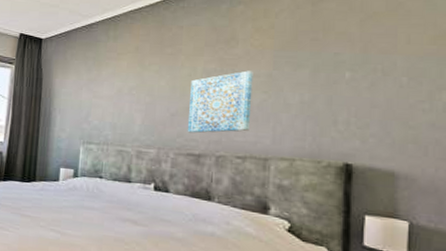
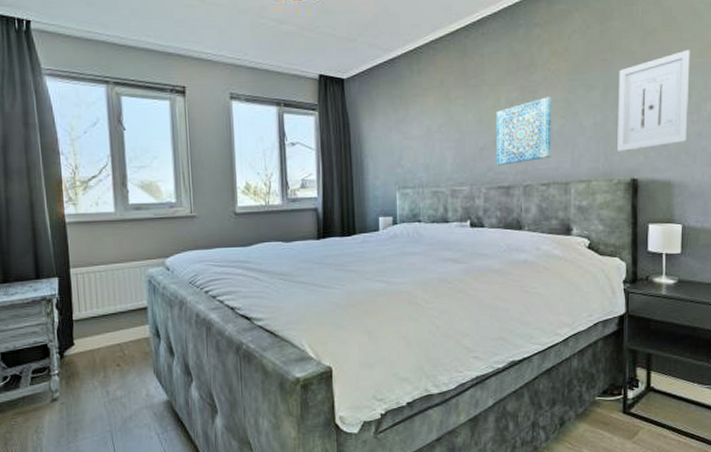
wall art: none [328,35,420,134] -> present [618,49,690,153]

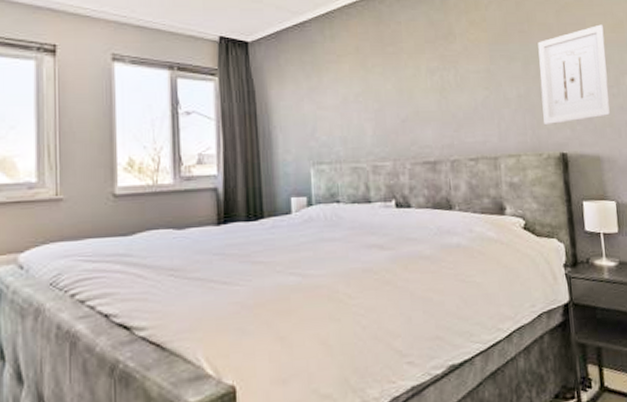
wall art: present [495,97,552,166] -> none [417,67,477,139]

